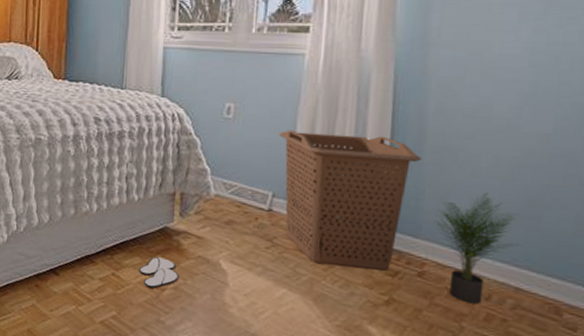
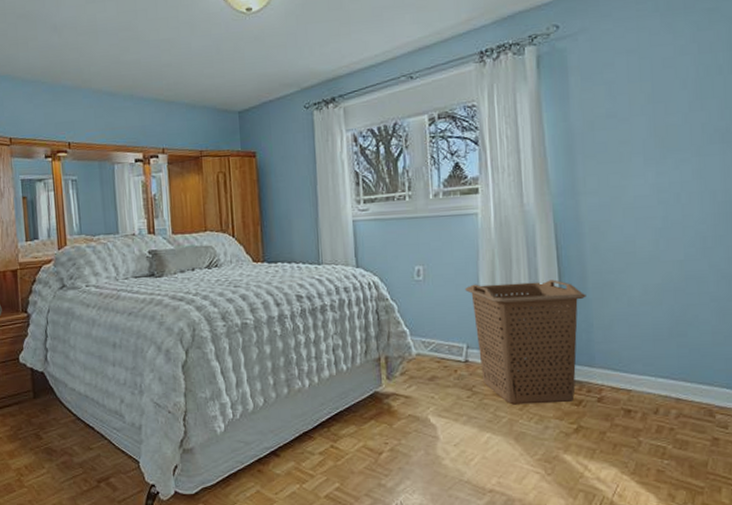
slippers: present [138,256,179,289] -> none [354,422,394,454]
potted plant: present [433,192,520,304] -> none [604,317,674,419]

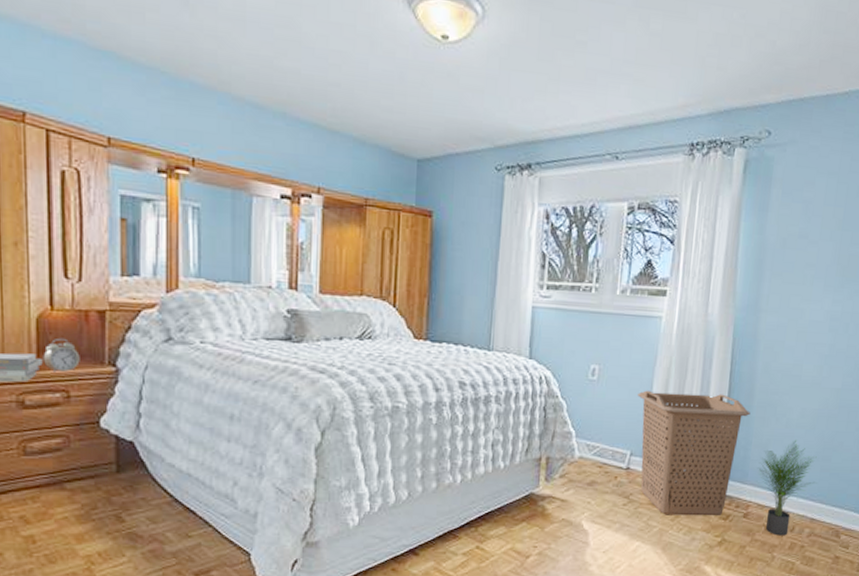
potted plant: none [604,317,674,419] -> present [757,440,817,536]

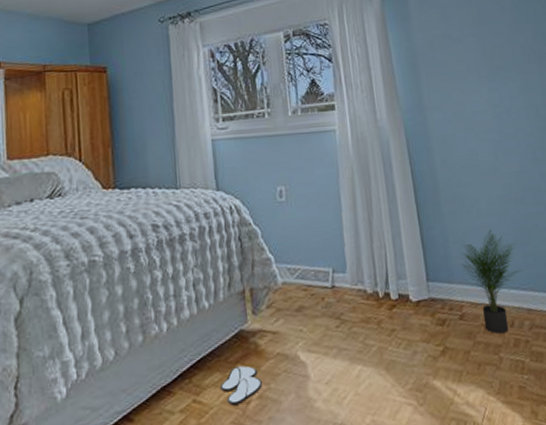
slippers: none [503,524,544,557] -> present [219,365,262,406]
laundry basket: present [638,390,751,516] -> none [328,195,440,331]

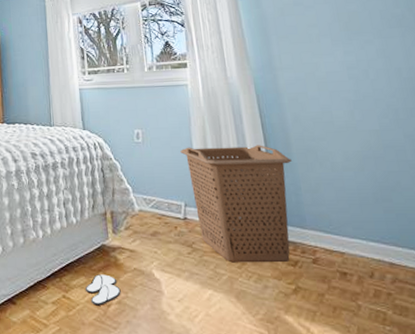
laundry basket: none [328,195,440,331] -> present [180,145,292,263]
potted plant: present [460,229,522,334] -> none [313,182,383,282]

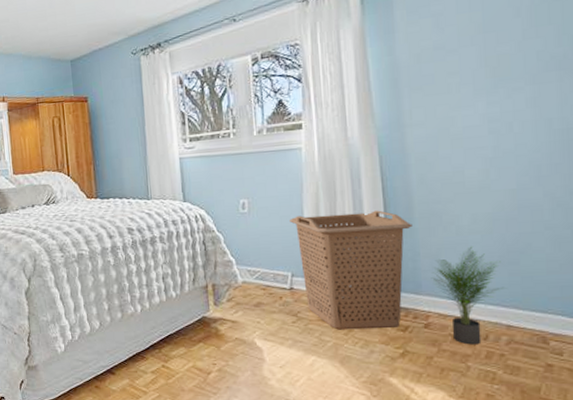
slippers: present [85,274,121,306] -> none [184,345,222,374]
potted plant: none [313,182,383,282] -> present [431,246,505,345]

